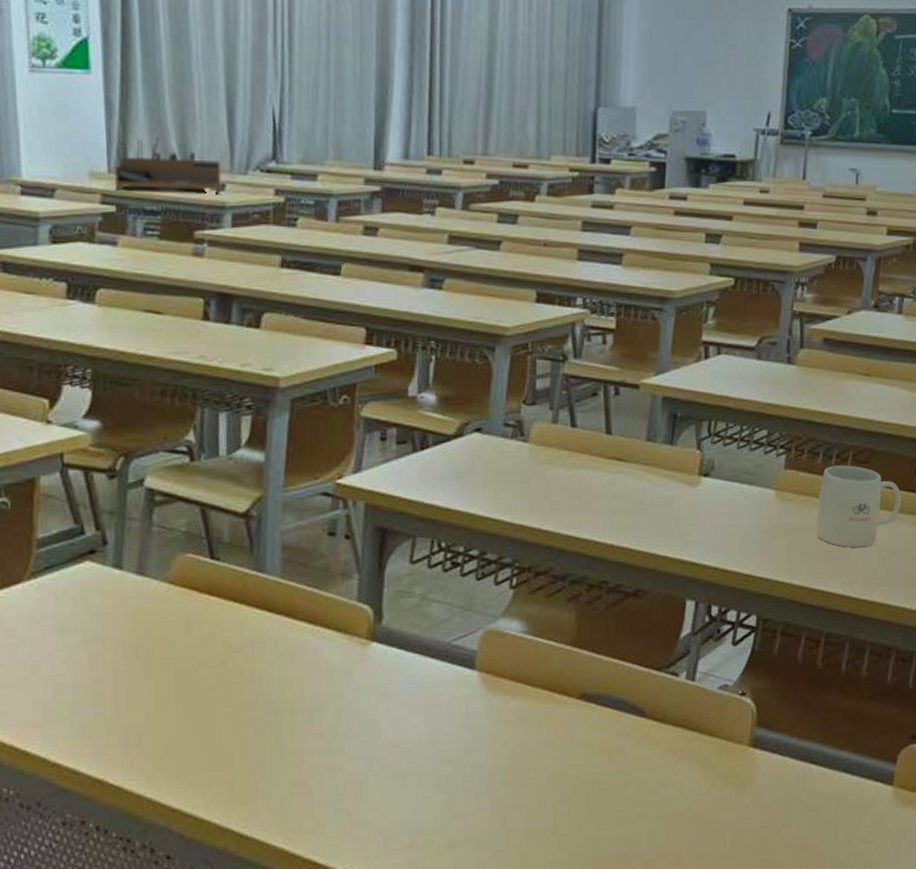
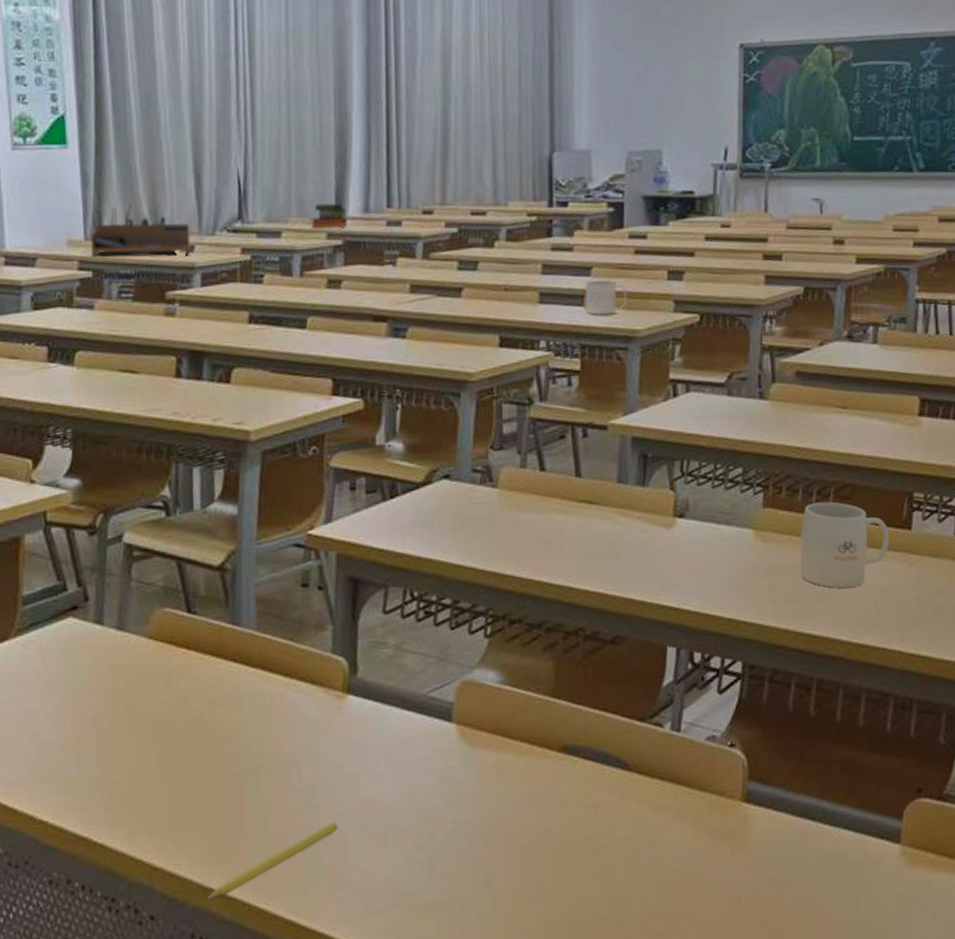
pencil: none [224,765,359,840] -> present [206,822,338,900]
books: none [347,147,386,174] -> present [310,203,348,229]
mug: none [623,239,665,276] -> present [585,279,628,316]

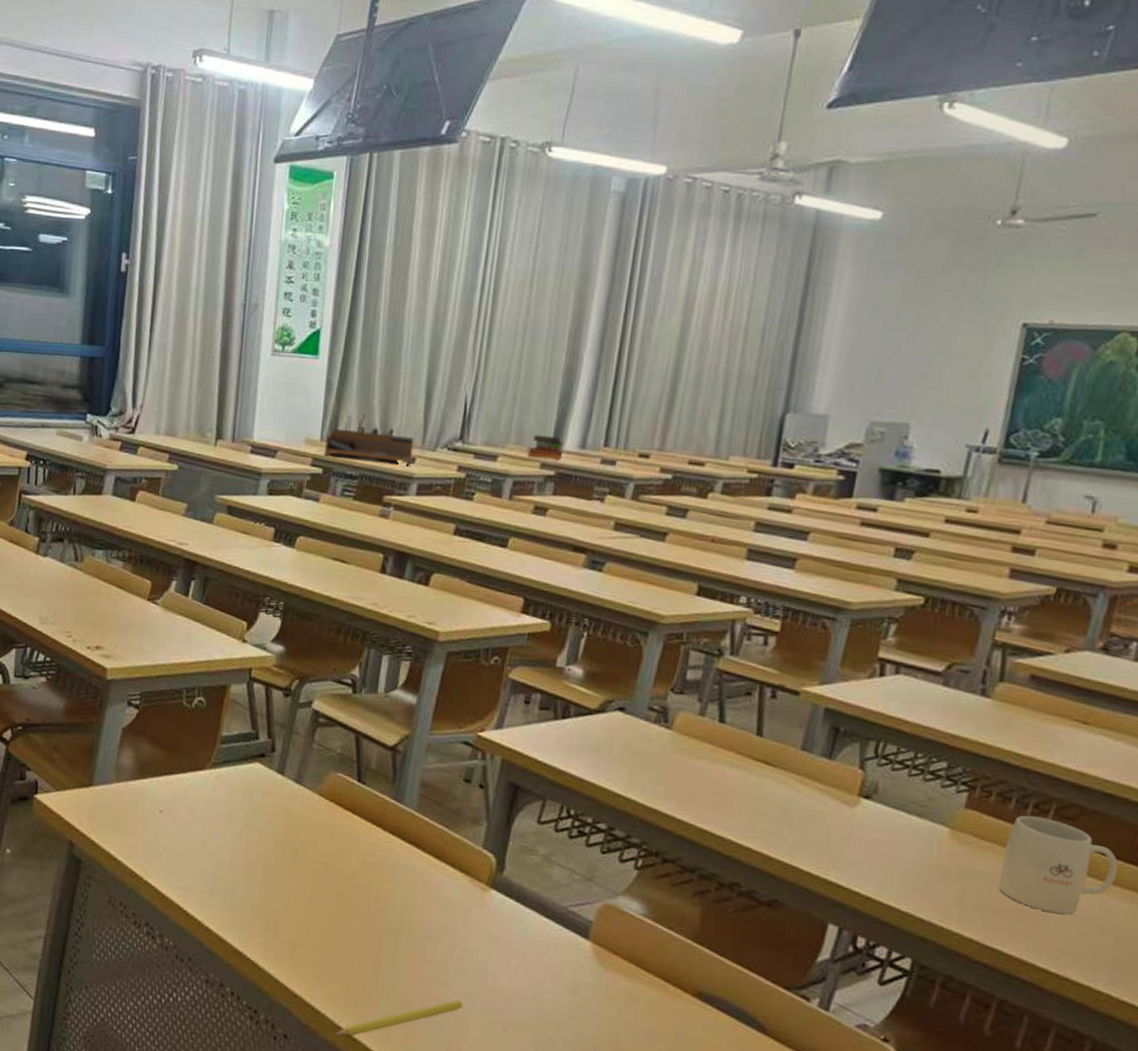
mug: present [585,279,628,316] -> none [795,544,844,583]

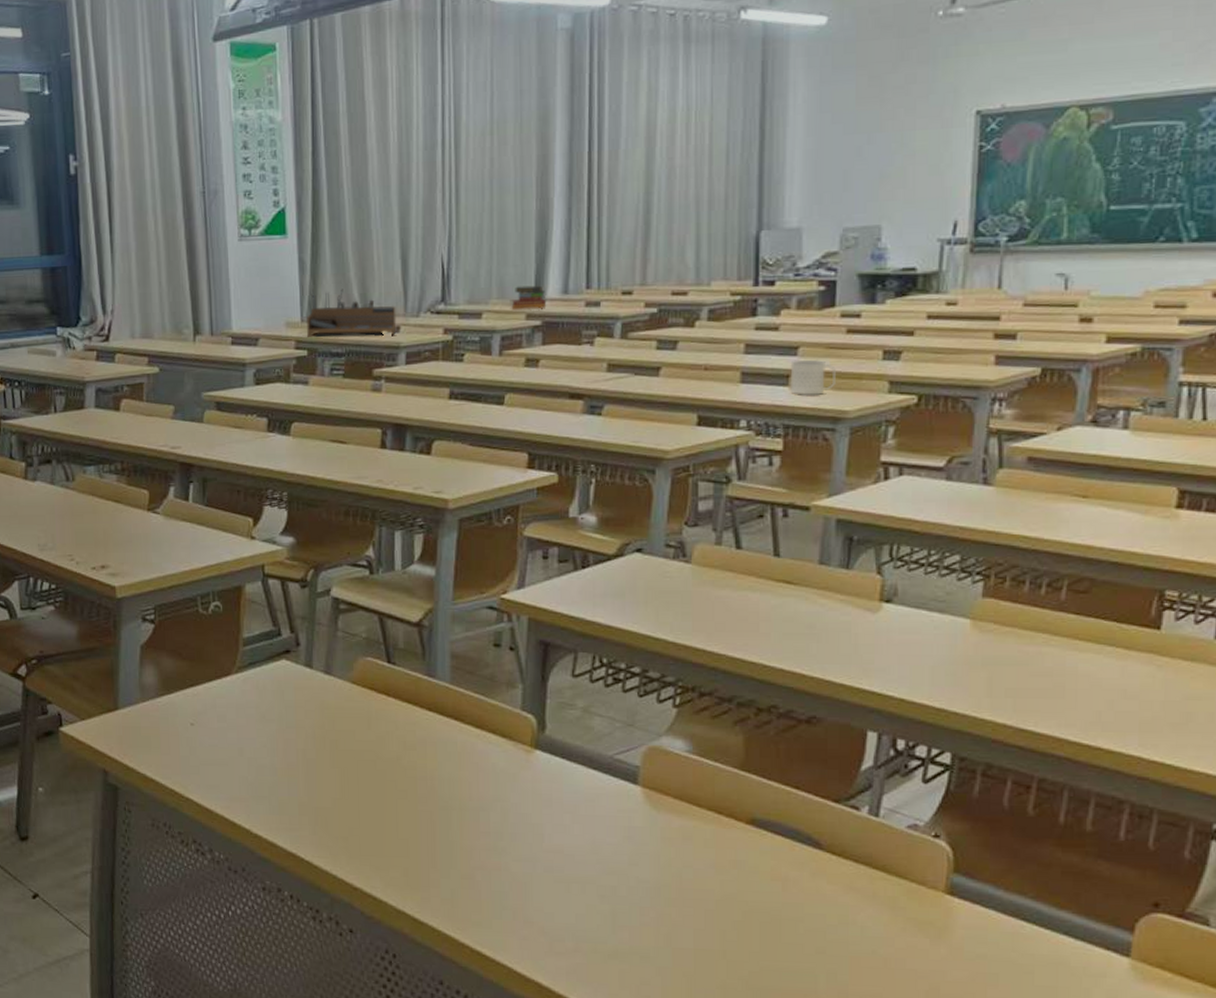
pencil: present [334,1000,463,1037] -> none [400,866,524,922]
mug: none [795,544,844,583] -> present [790,359,837,397]
mug: present [998,815,1119,914] -> none [1023,595,1133,686]

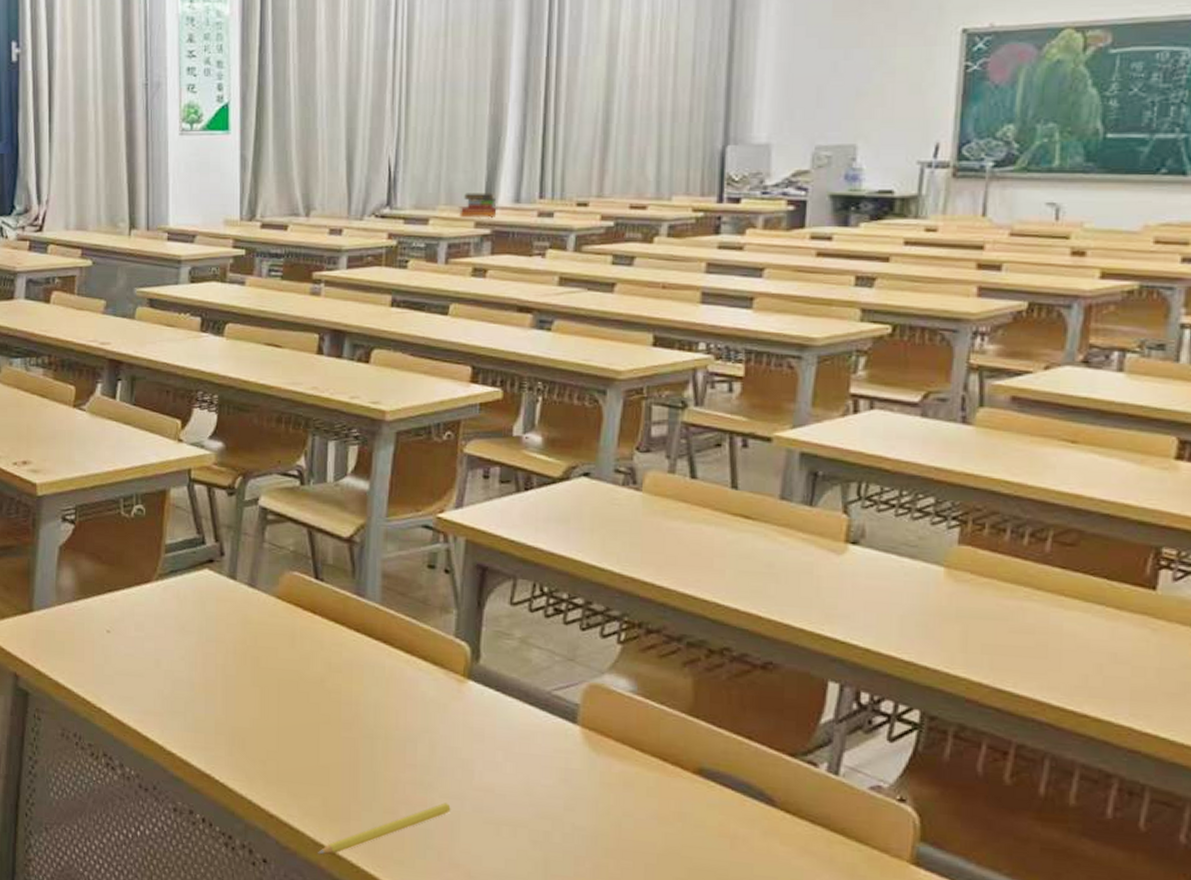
desk organizer: present [306,289,397,339] -> none [245,187,339,239]
pencil: none [400,866,524,922] -> present [317,803,451,855]
mug: present [790,359,837,397] -> none [754,282,805,321]

